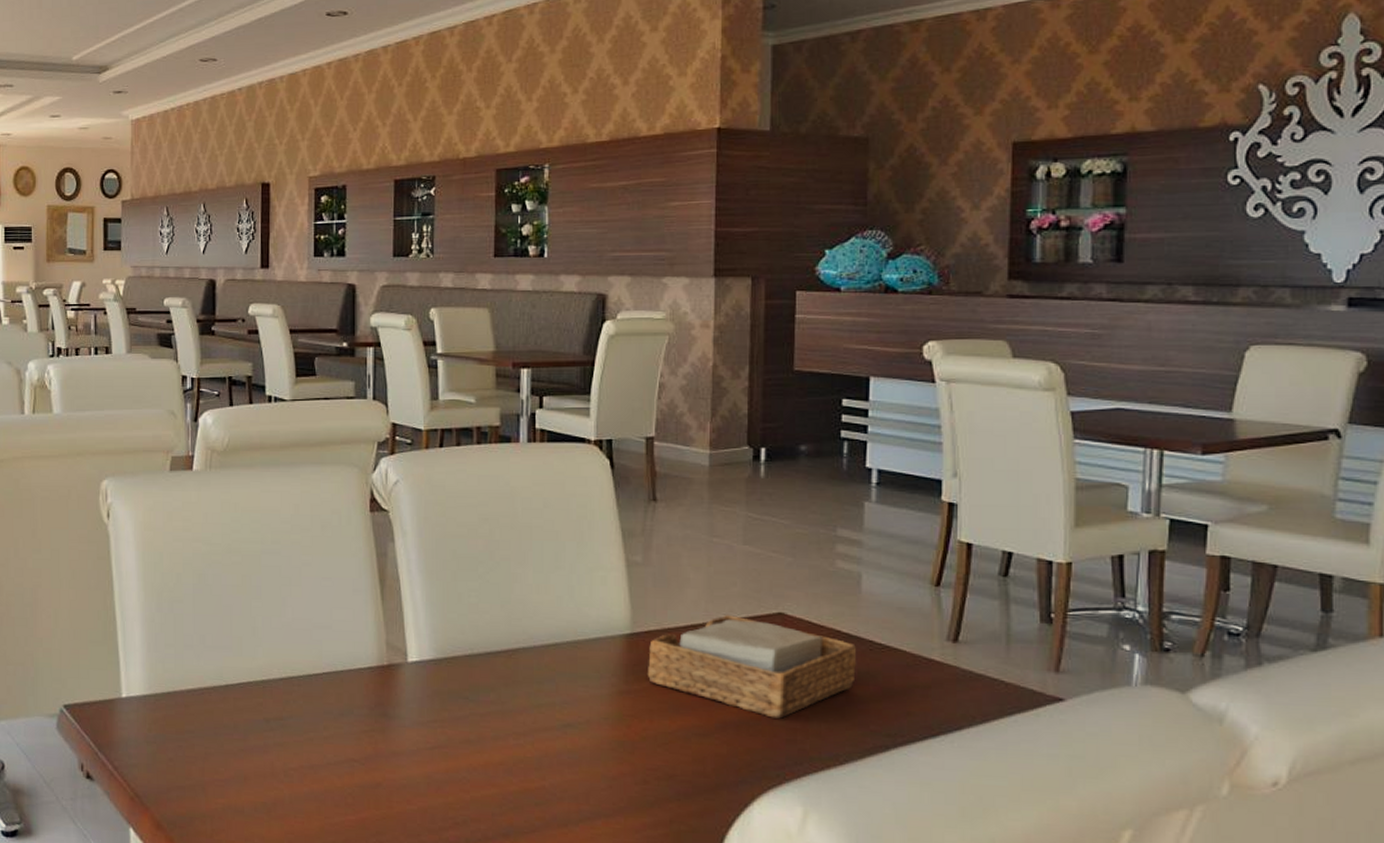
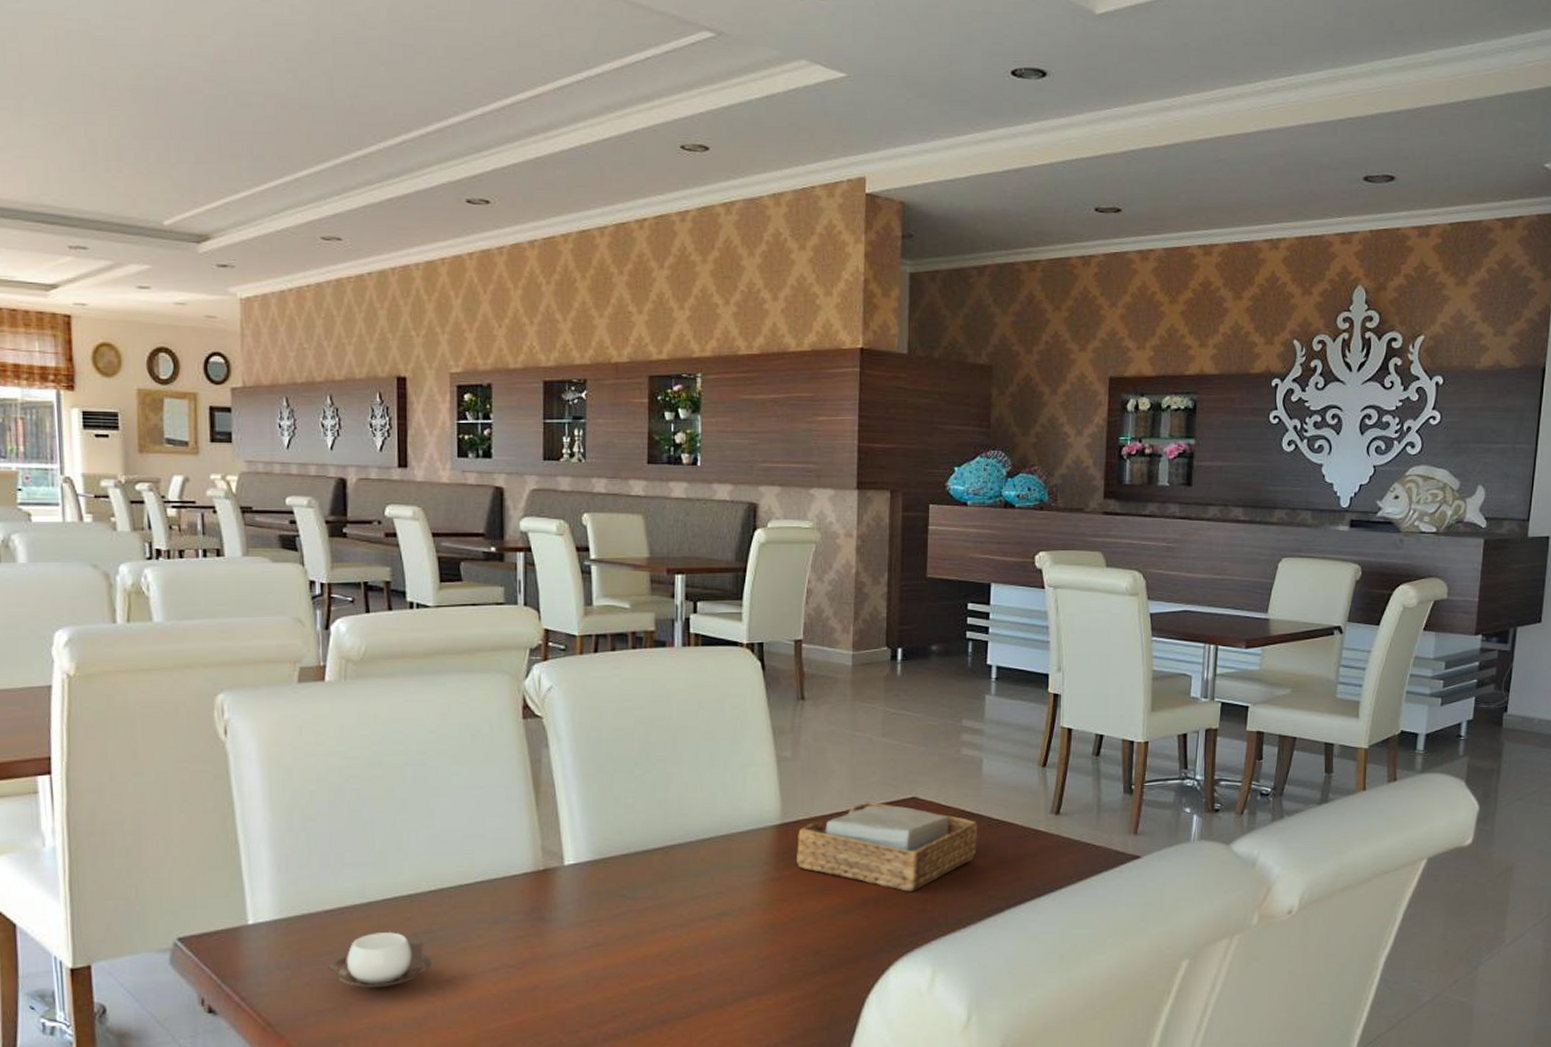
cup: none [189,715,281,770] -> present [328,932,431,989]

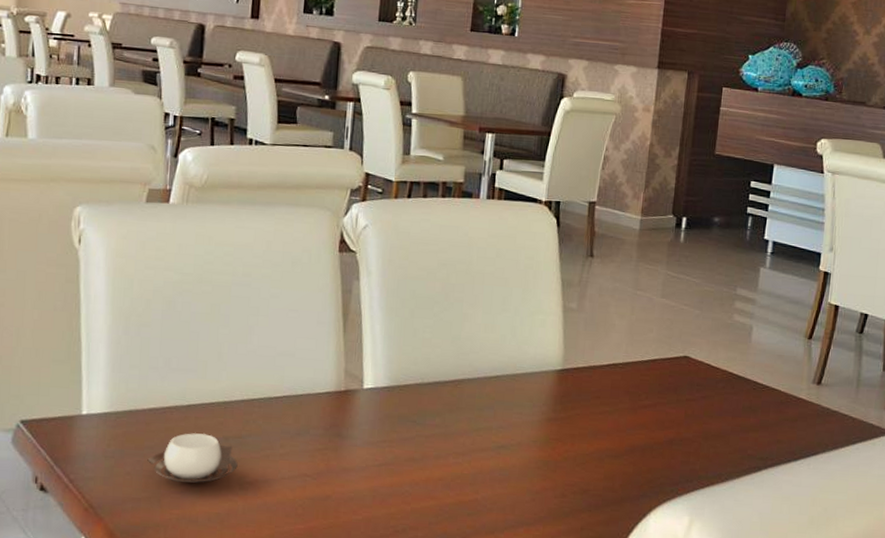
napkin holder: present [795,802,978,892] -> none [572,356,743,444]

